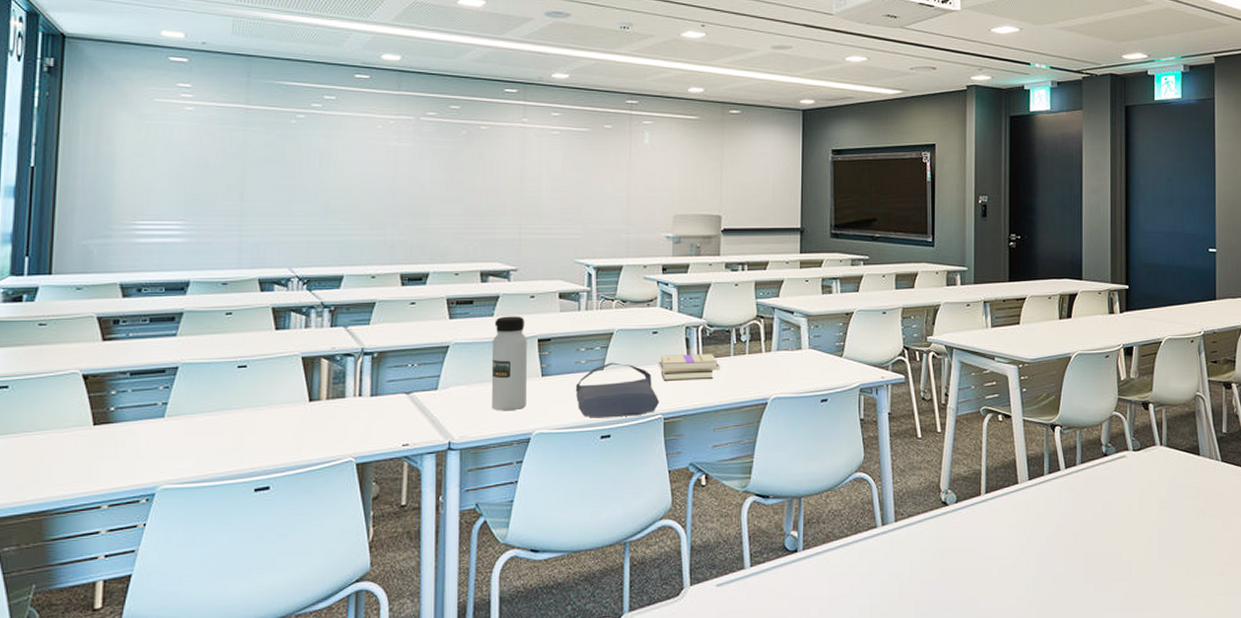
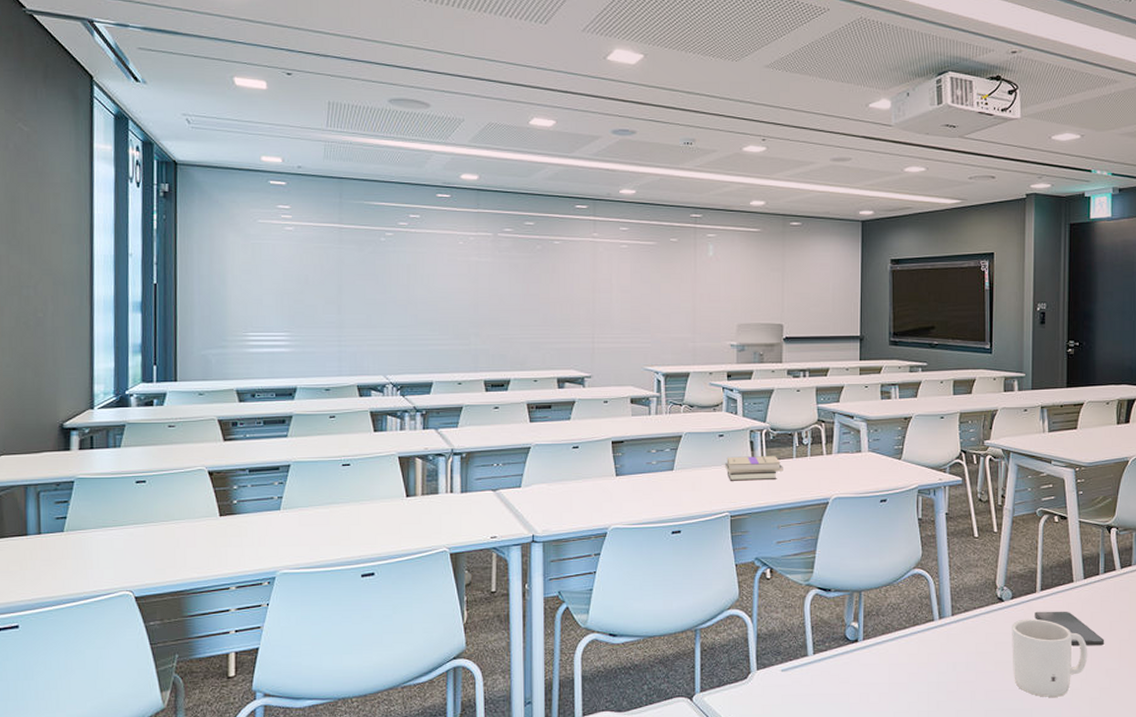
water bottle: present [491,316,527,411] -> none [569,420,602,508]
bag: present [575,362,660,418] -> none [647,463,727,515]
mug: none [956,523,1034,607] -> present [1012,618,1088,697]
phone: none [980,514,1051,552] -> present [1035,611,1105,646]

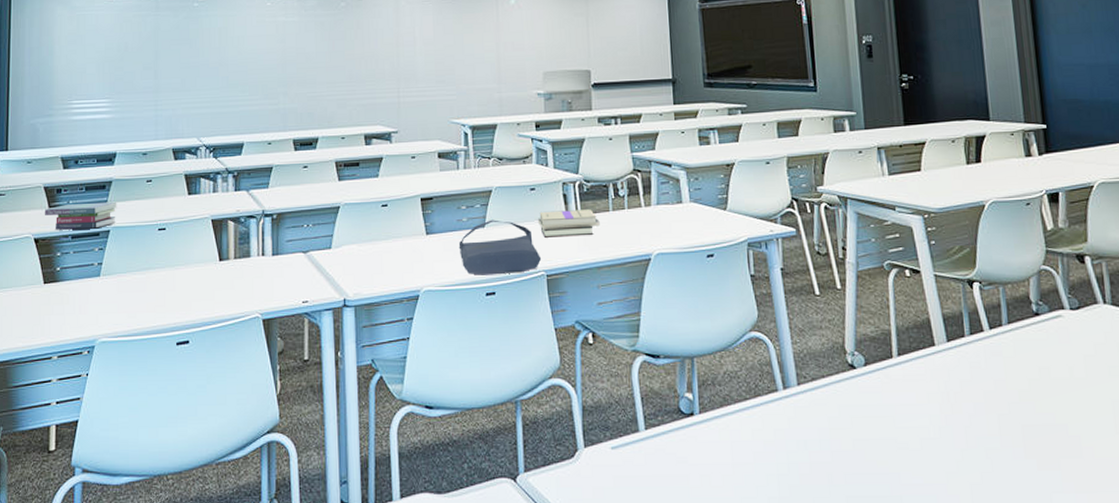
books: none [219,437,298,463] -> present [45,203,117,230]
bag: none [647,463,727,515] -> present [458,219,542,276]
mug: present [1012,618,1088,697] -> none [868,388,962,482]
phone: present [1035,611,1105,646] -> none [893,379,981,422]

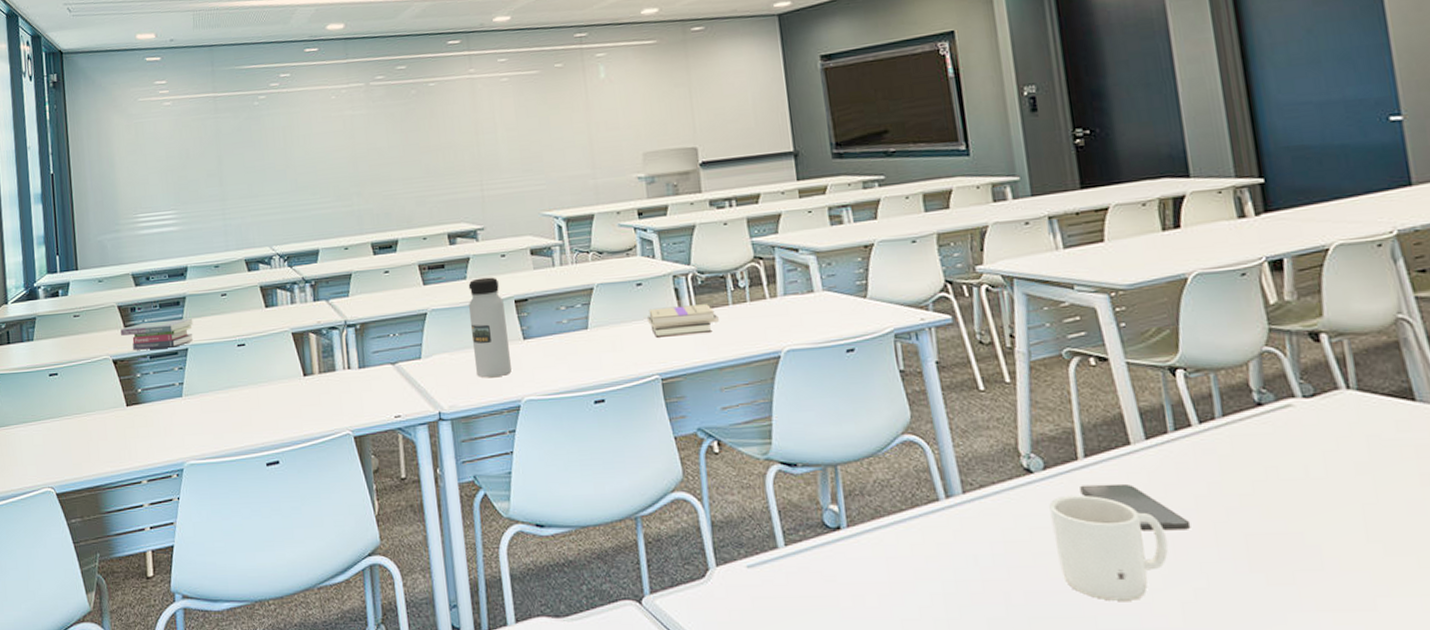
water bottle: none [378,176,413,269] -> present [468,277,512,378]
bag: present [458,219,542,276] -> none [560,320,655,382]
mug: none [868,388,962,482] -> present [1049,495,1169,601]
phone: none [893,379,981,422] -> present [1080,483,1191,531]

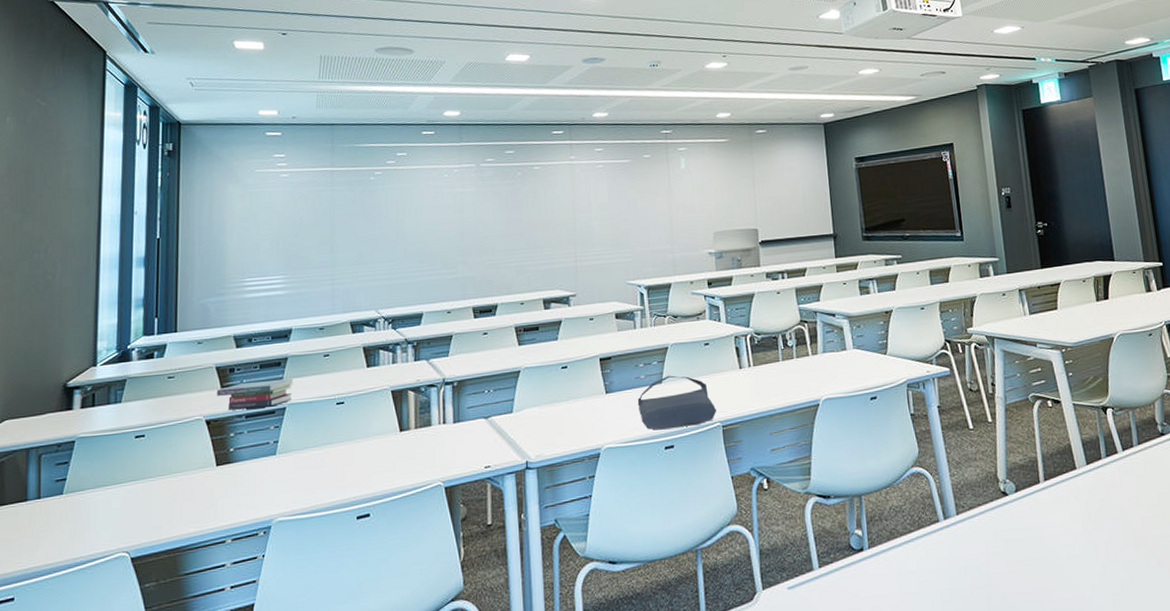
water bottle: present [468,277,512,378] -> none [558,338,594,429]
bag: none [560,320,655,382] -> present [637,375,717,430]
books: present [646,304,719,337] -> none [712,361,771,390]
mug: present [1049,495,1169,601] -> none [1019,511,1103,598]
phone: present [1080,483,1191,531] -> none [1041,501,1118,539]

